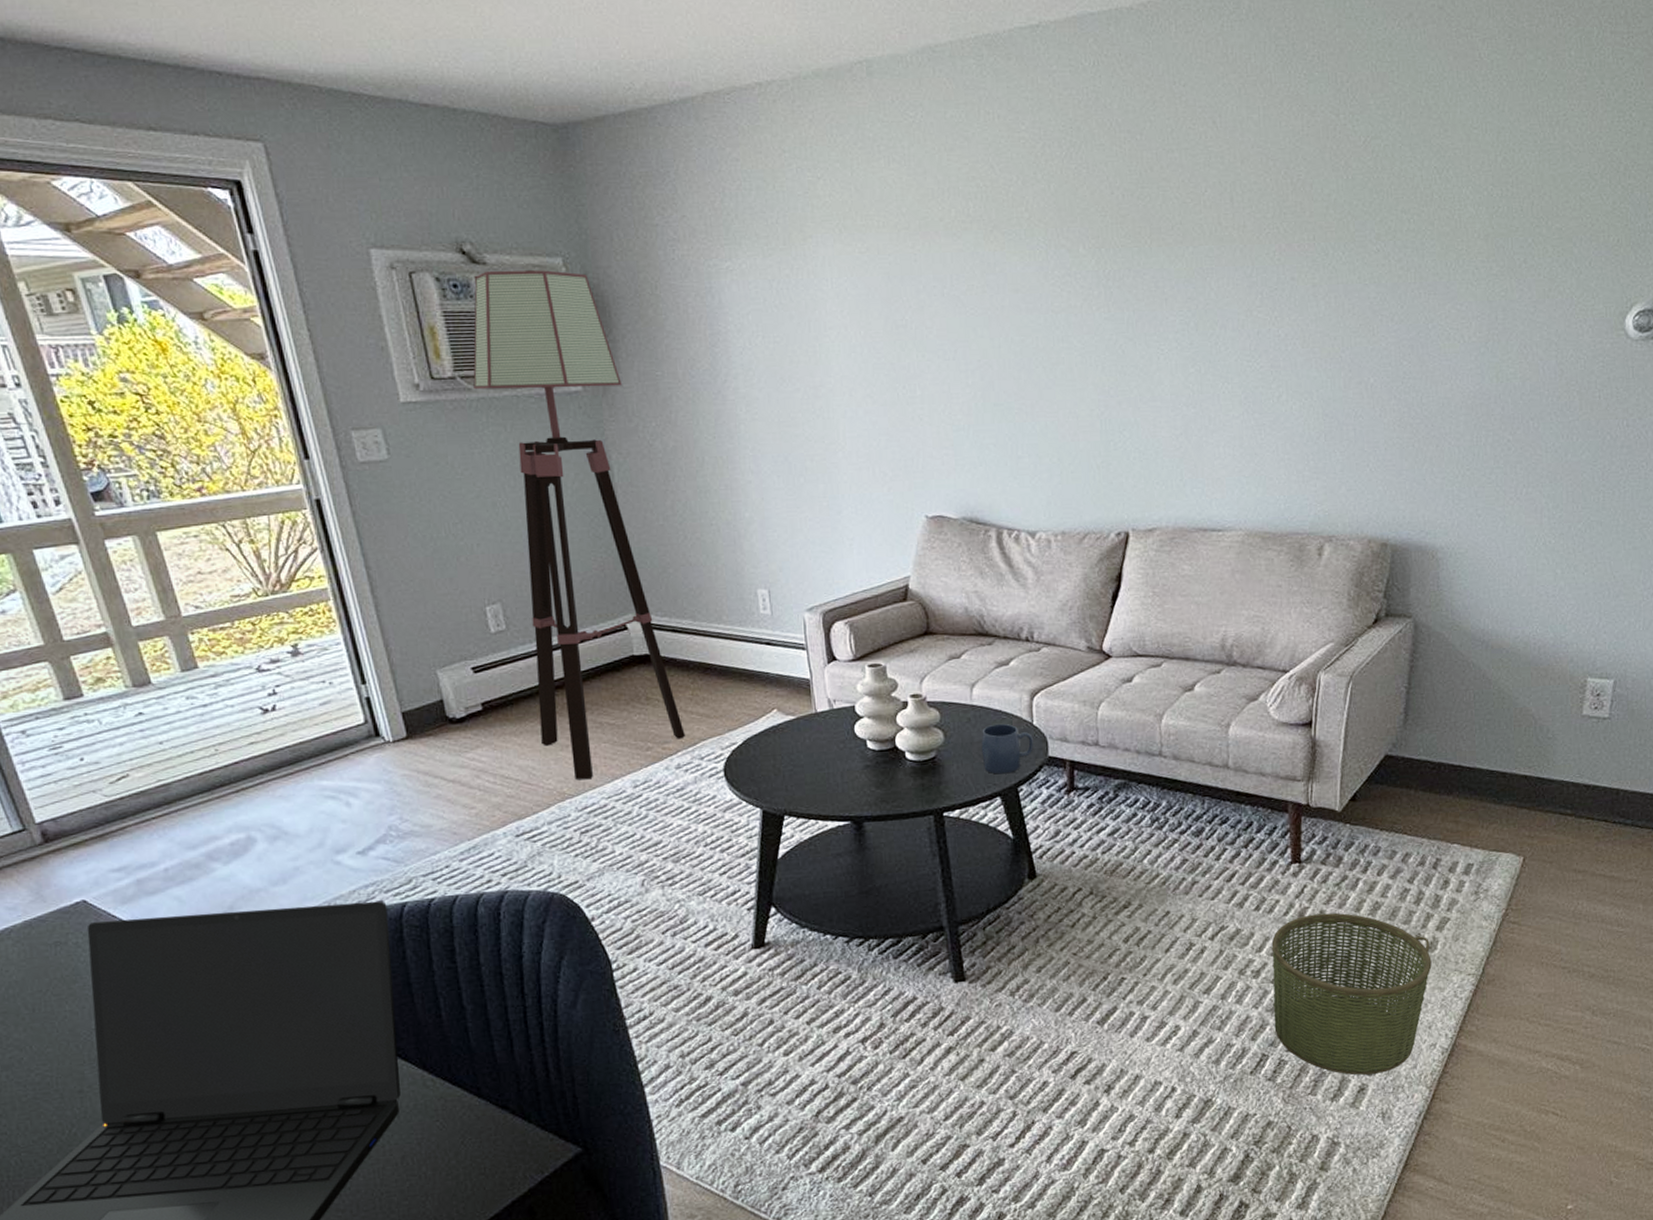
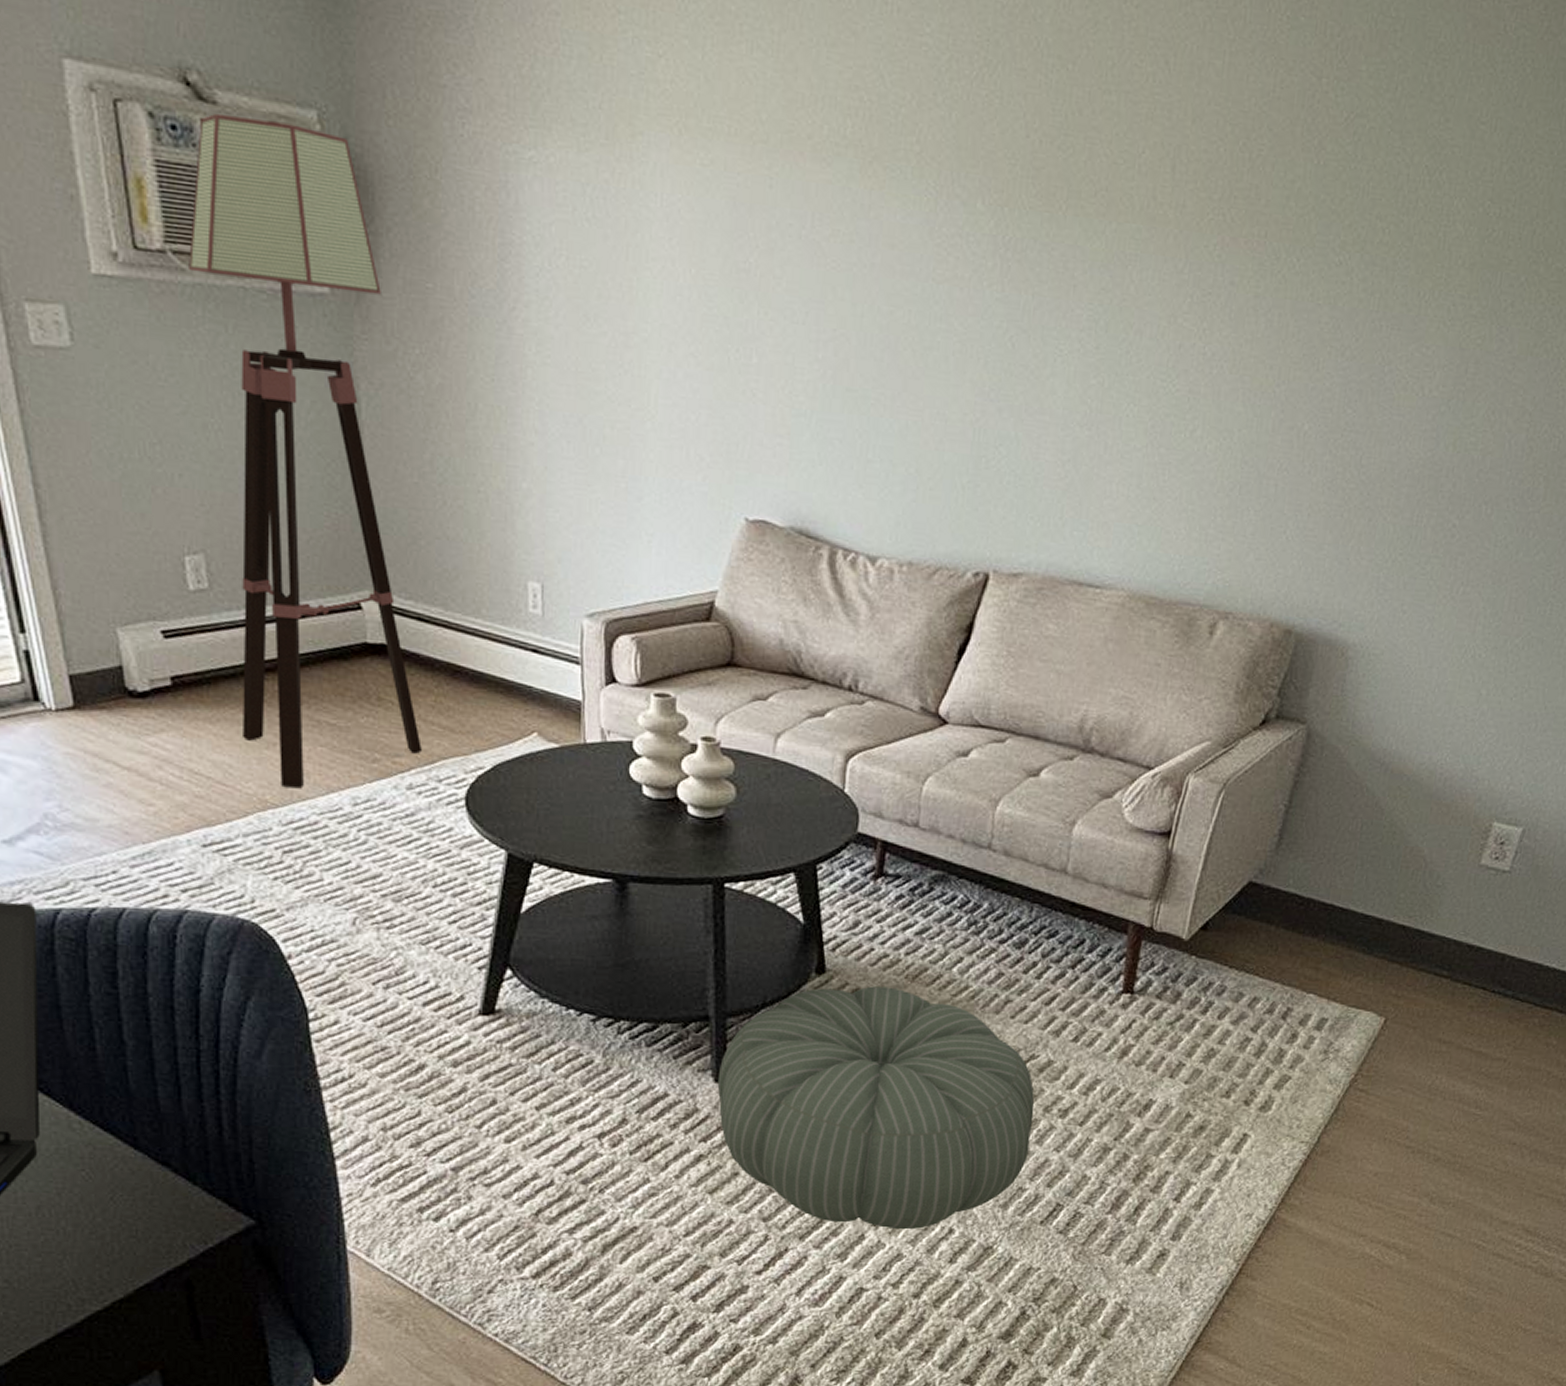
pouf: none [956,883,1231,1094] -> present [717,986,1034,1230]
mug: present [981,723,1034,775] -> none [778,785,843,847]
basket: present [1271,912,1432,1075] -> none [1075,1054,1264,1239]

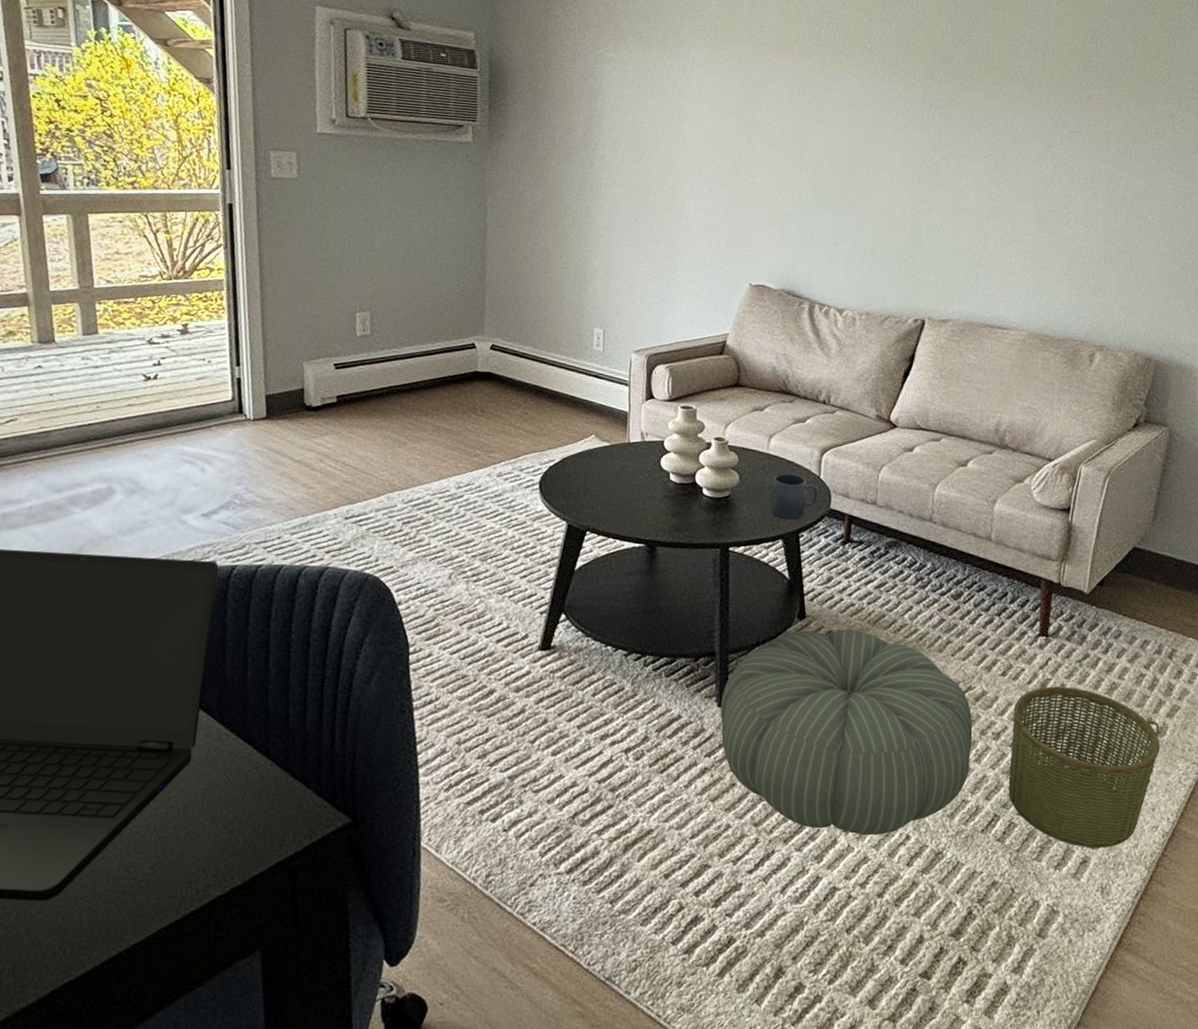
floor lamp: present [189,113,422,789] -> none [381,35,511,476]
mug: none [778,785,843,847] -> present [770,473,819,520]
basket: none [1075,1054,1264,1239] -> present [1008,686,1160,848]

